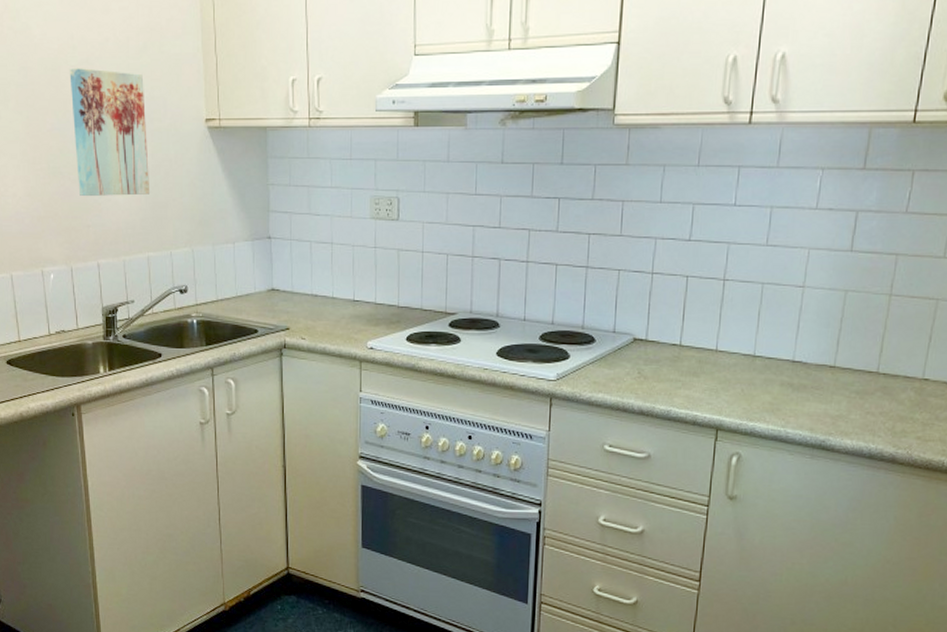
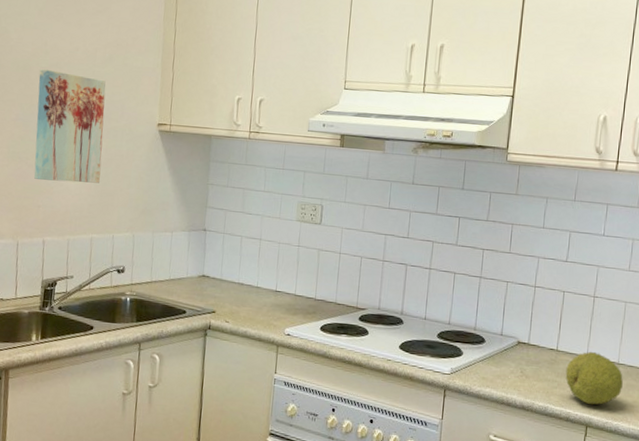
fruit: none [691,344,760,406] -> present [565,351,623,405]

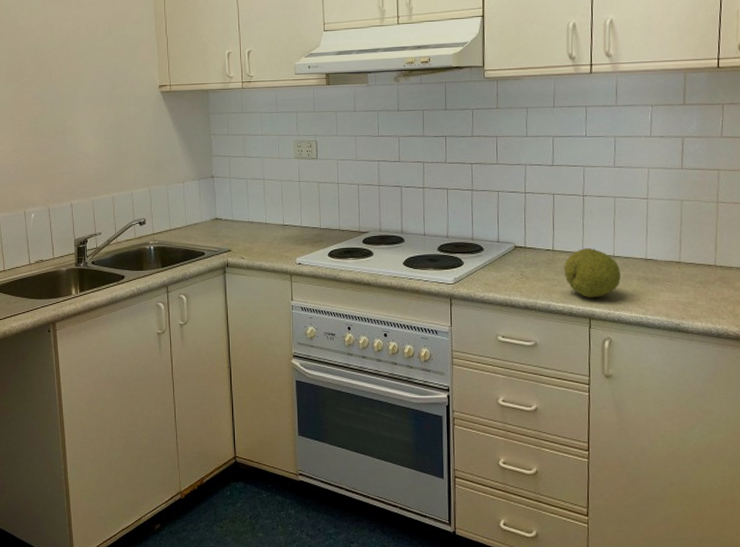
wall art: present [34,69,106,183] -> none [49,49,114,150]

